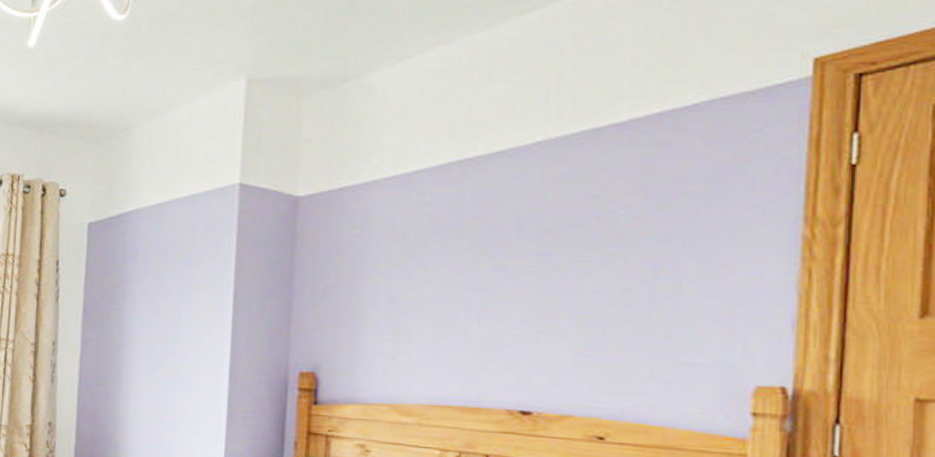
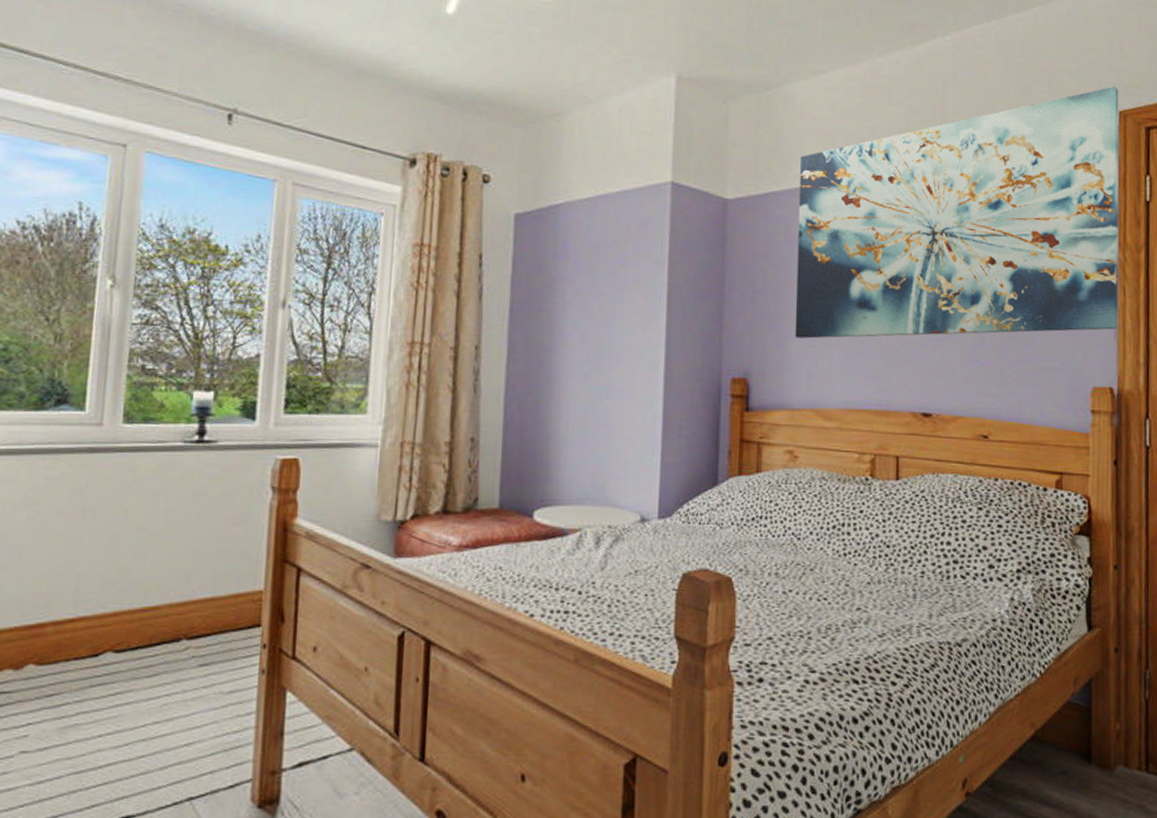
wall art: none [369,28,815,333] -> present [794,86,1119,339]

